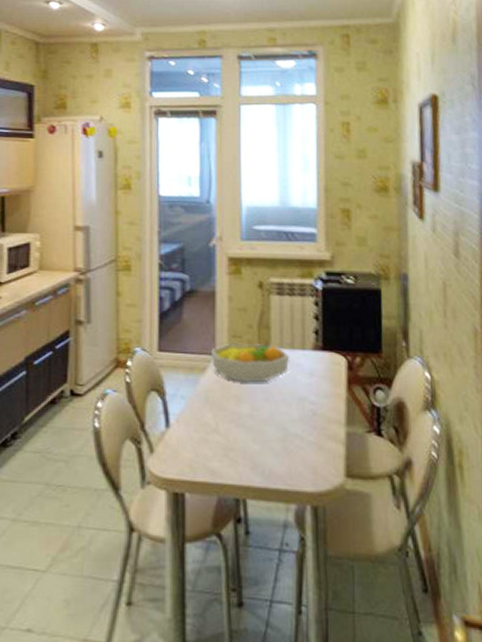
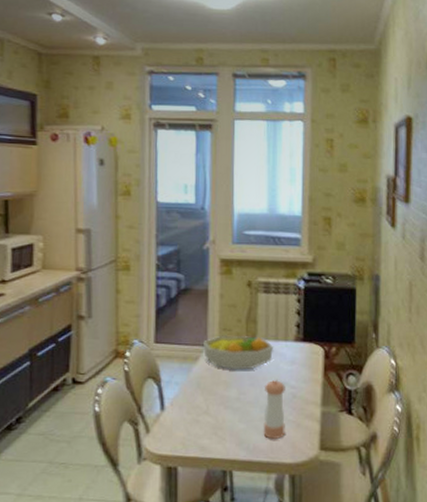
pepper shaker: none [279,395,305,463] -> present [263,380,285,439]

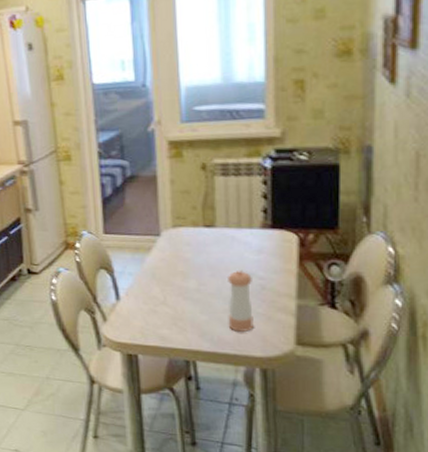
fruit bowl: present [202,335,274,371] -> none [154,224,237,261]

